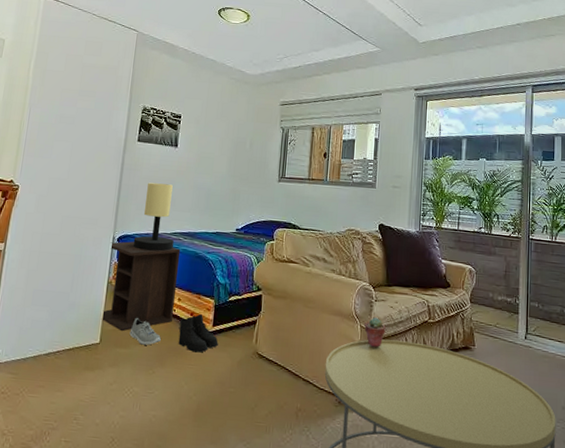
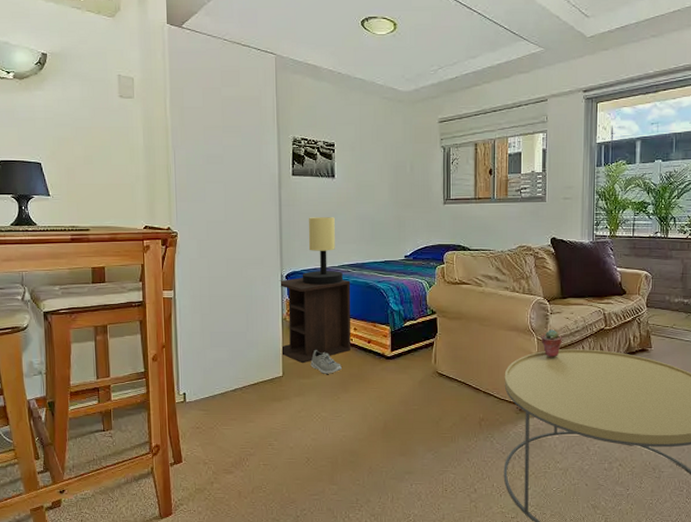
boots: present [178,313,218,353] -> none [357,340,398,377]

